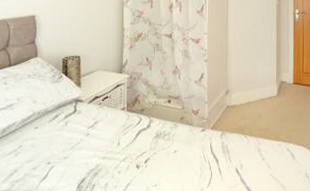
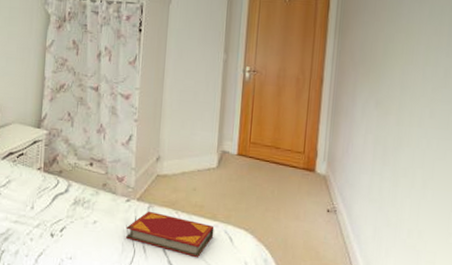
hardback book: none [203,137,278,174] -> present [126,211,214,258]

